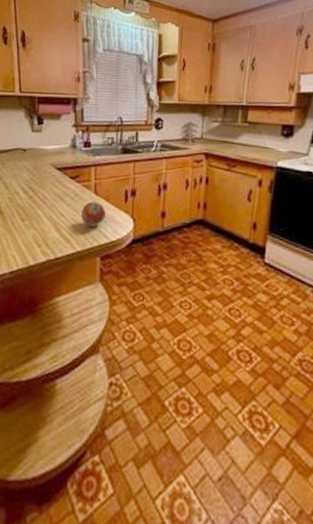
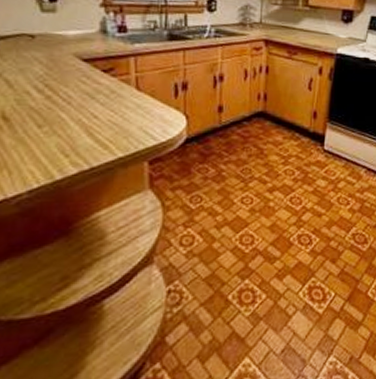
fruit: present [80,201,106,227] -> none [119,98,152,129]

